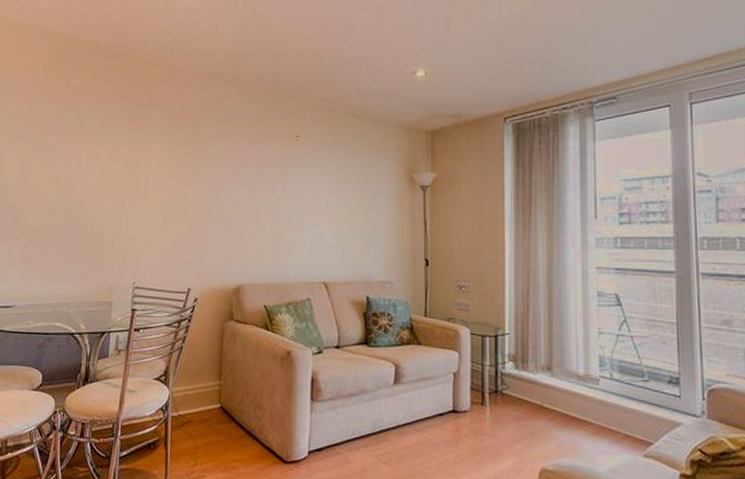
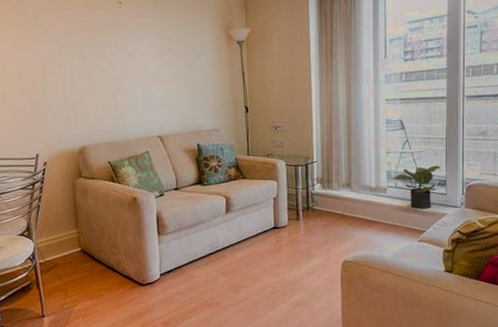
potted plant: none [604,356,672,414] -> present [391,165,441,210]

